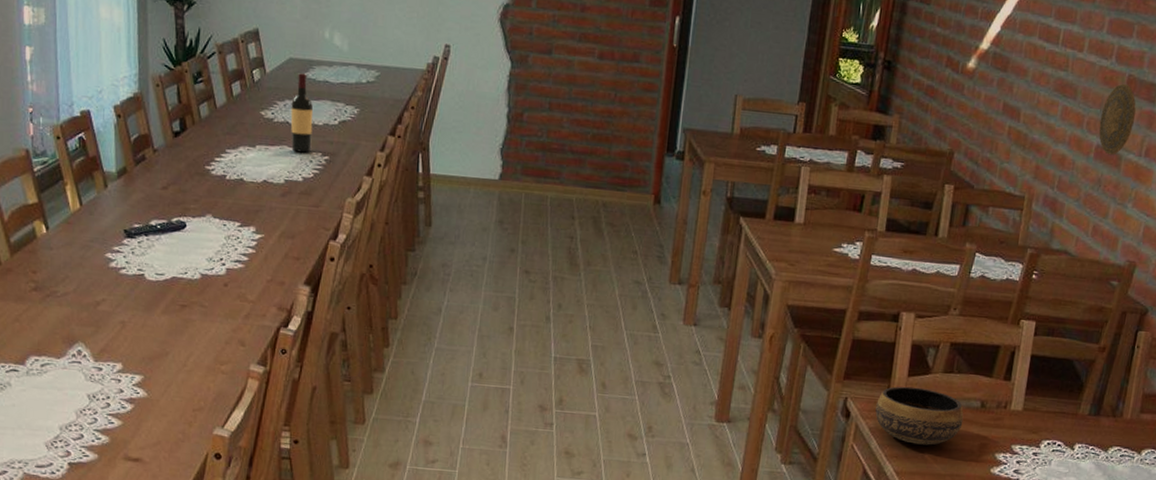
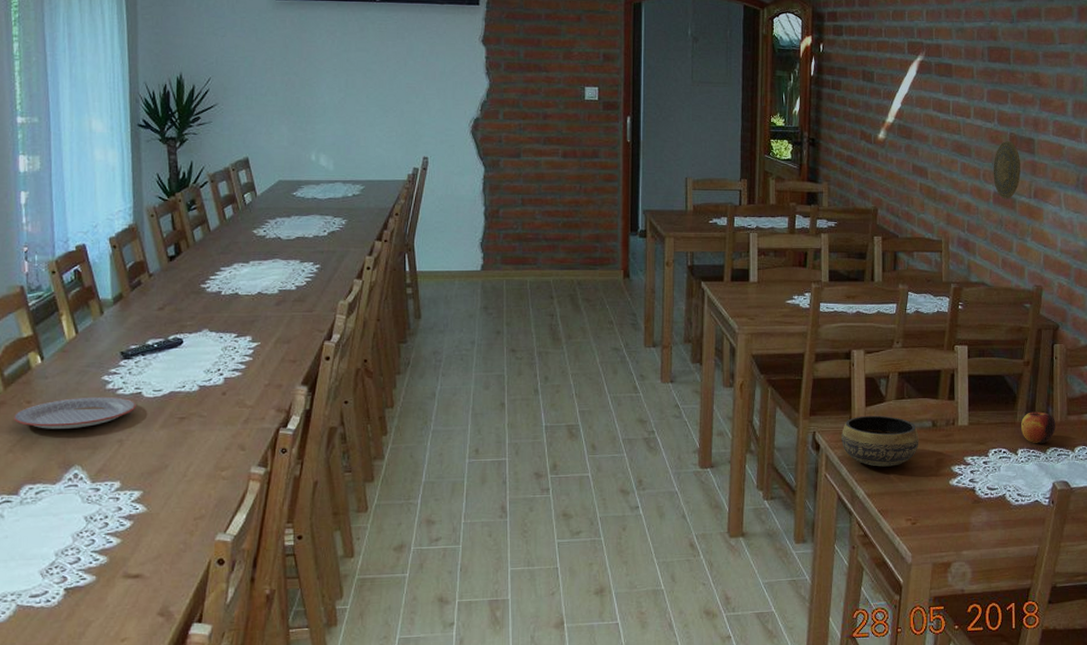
plate: none [19,272,139,305] -> present [13,396,136,429]
wine bottle: present [290,73,314,153] -> none [282,193,304,264]
apple: none [1082,404,1125,442] -> present [1020,411,1056,444]

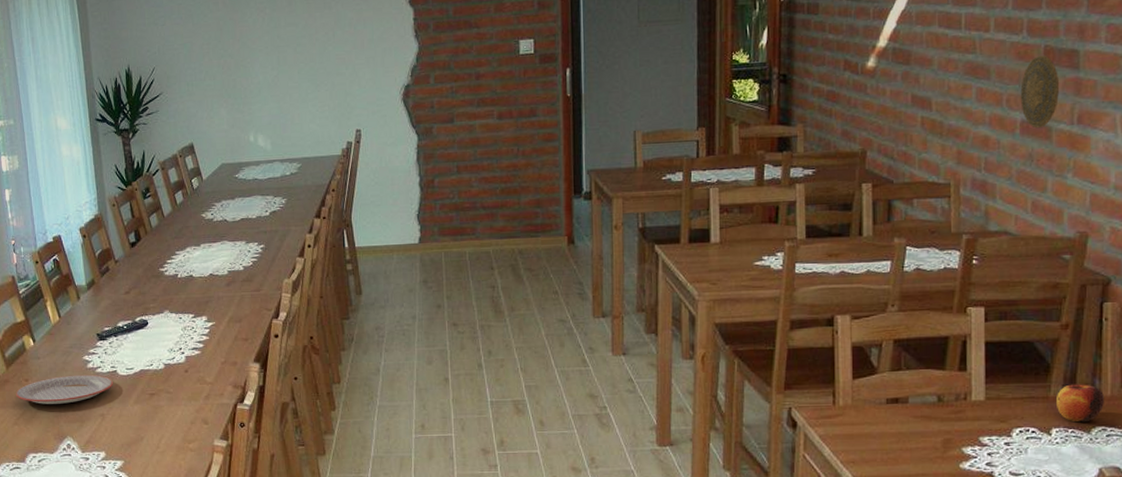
bowl: present [841,415,919,467] -> none [823,389,921,447]

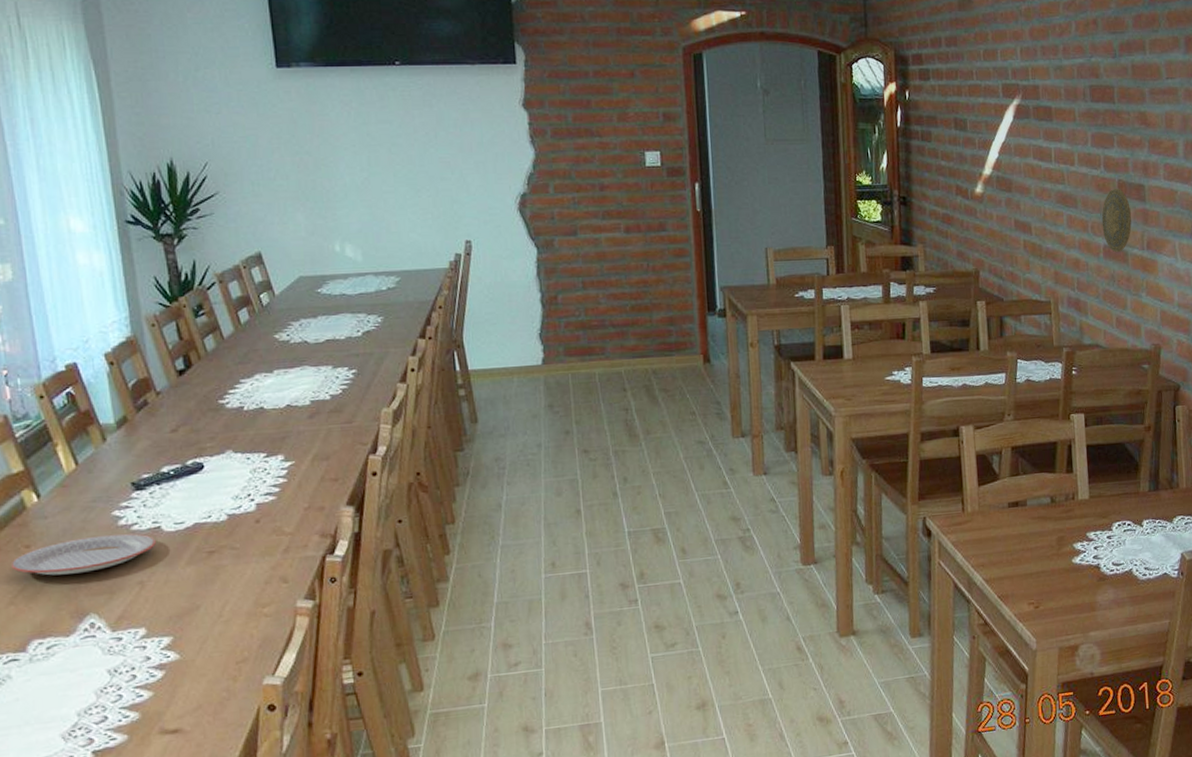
apple: present [1055,384,1105,423] -> none [1144,479,1182,514]

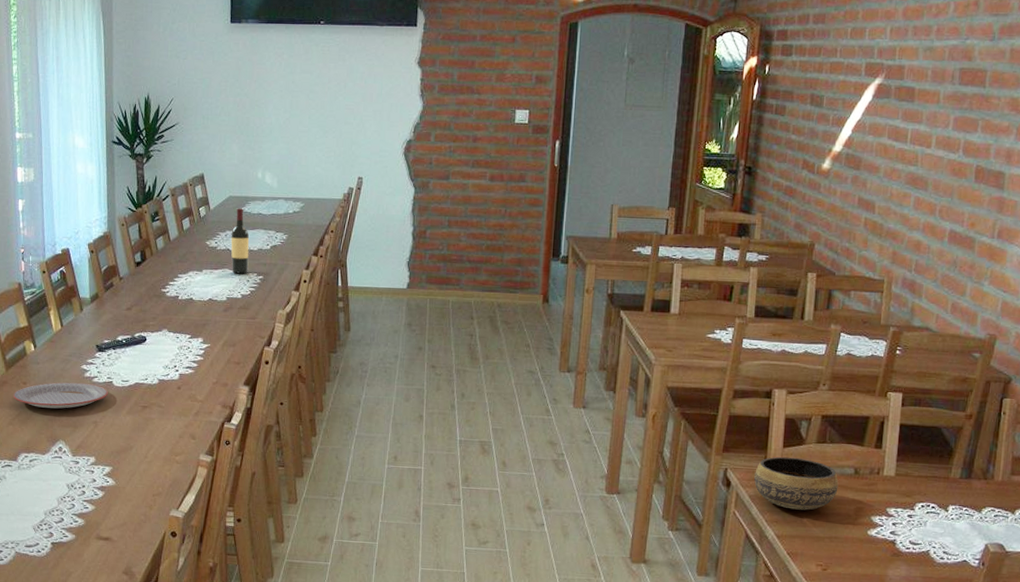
wine bottle: none [307,290,336,371] -> present [231,208,250,274]
bowl: none [954,494,1038,550] -> present [754,456,839,511]
decorative plate: present [1101,188,1132,253] -> none [951,173,986,239]

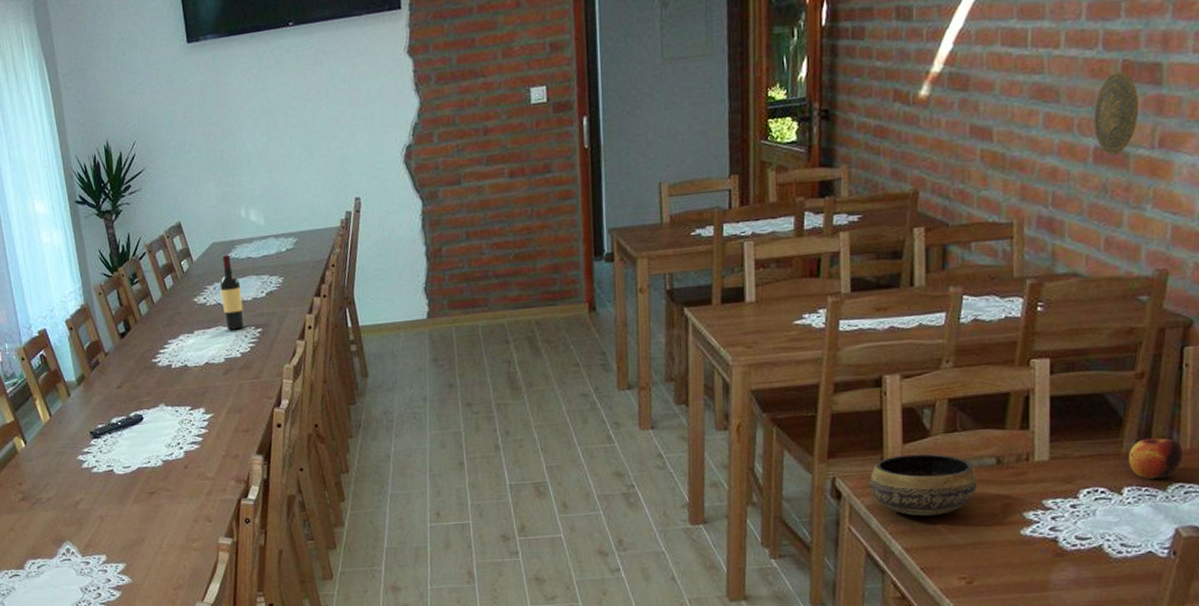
plate: present [13,382,108,409] -> none [9,475,110,508]
decorative plate: none [951,173,986,239] -> present [1094,71,1138,156]
apple: none [954,468,997,503] -> present [1128,437,1184,480]

